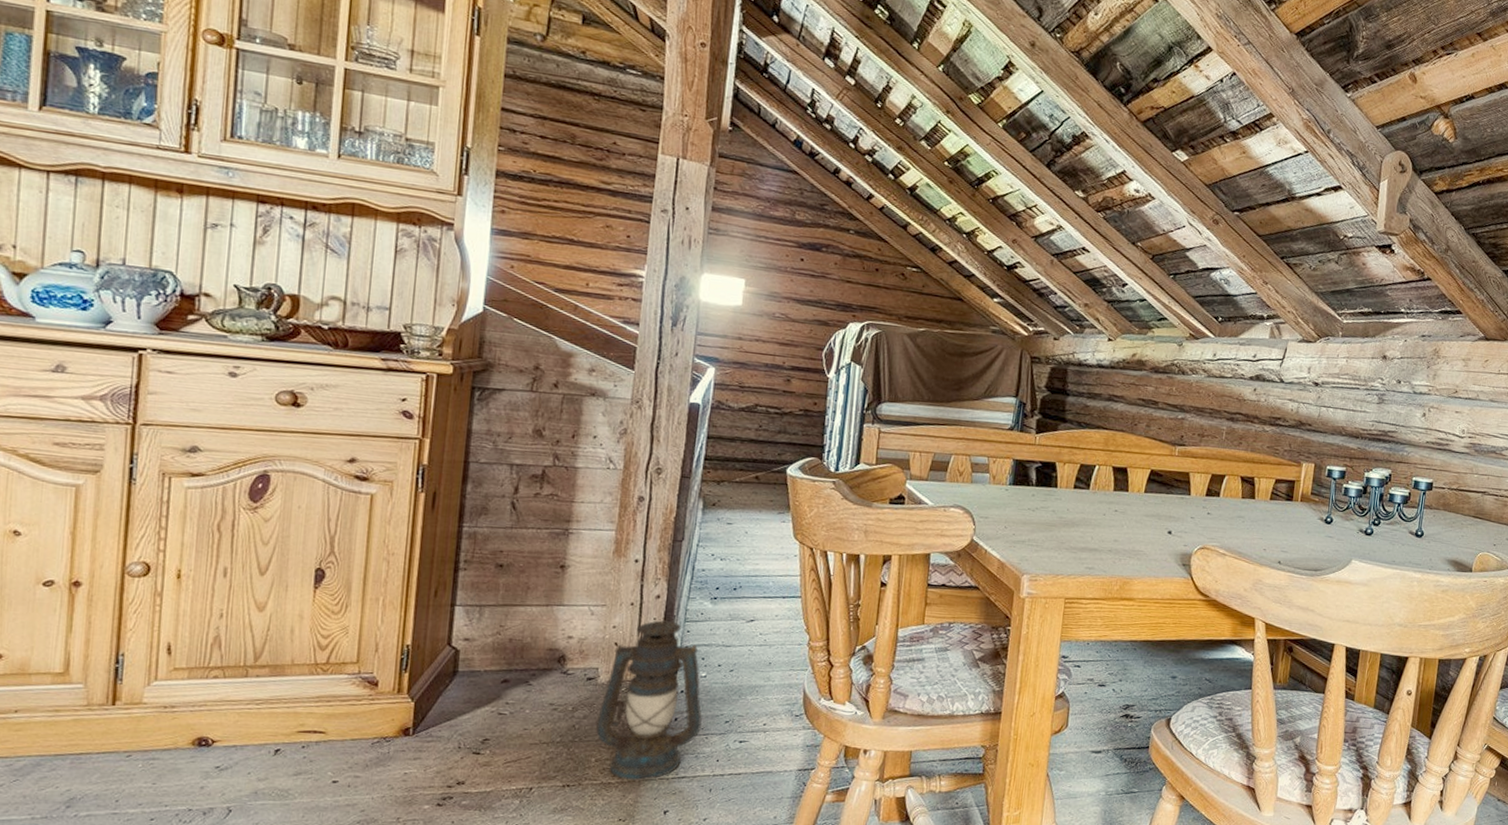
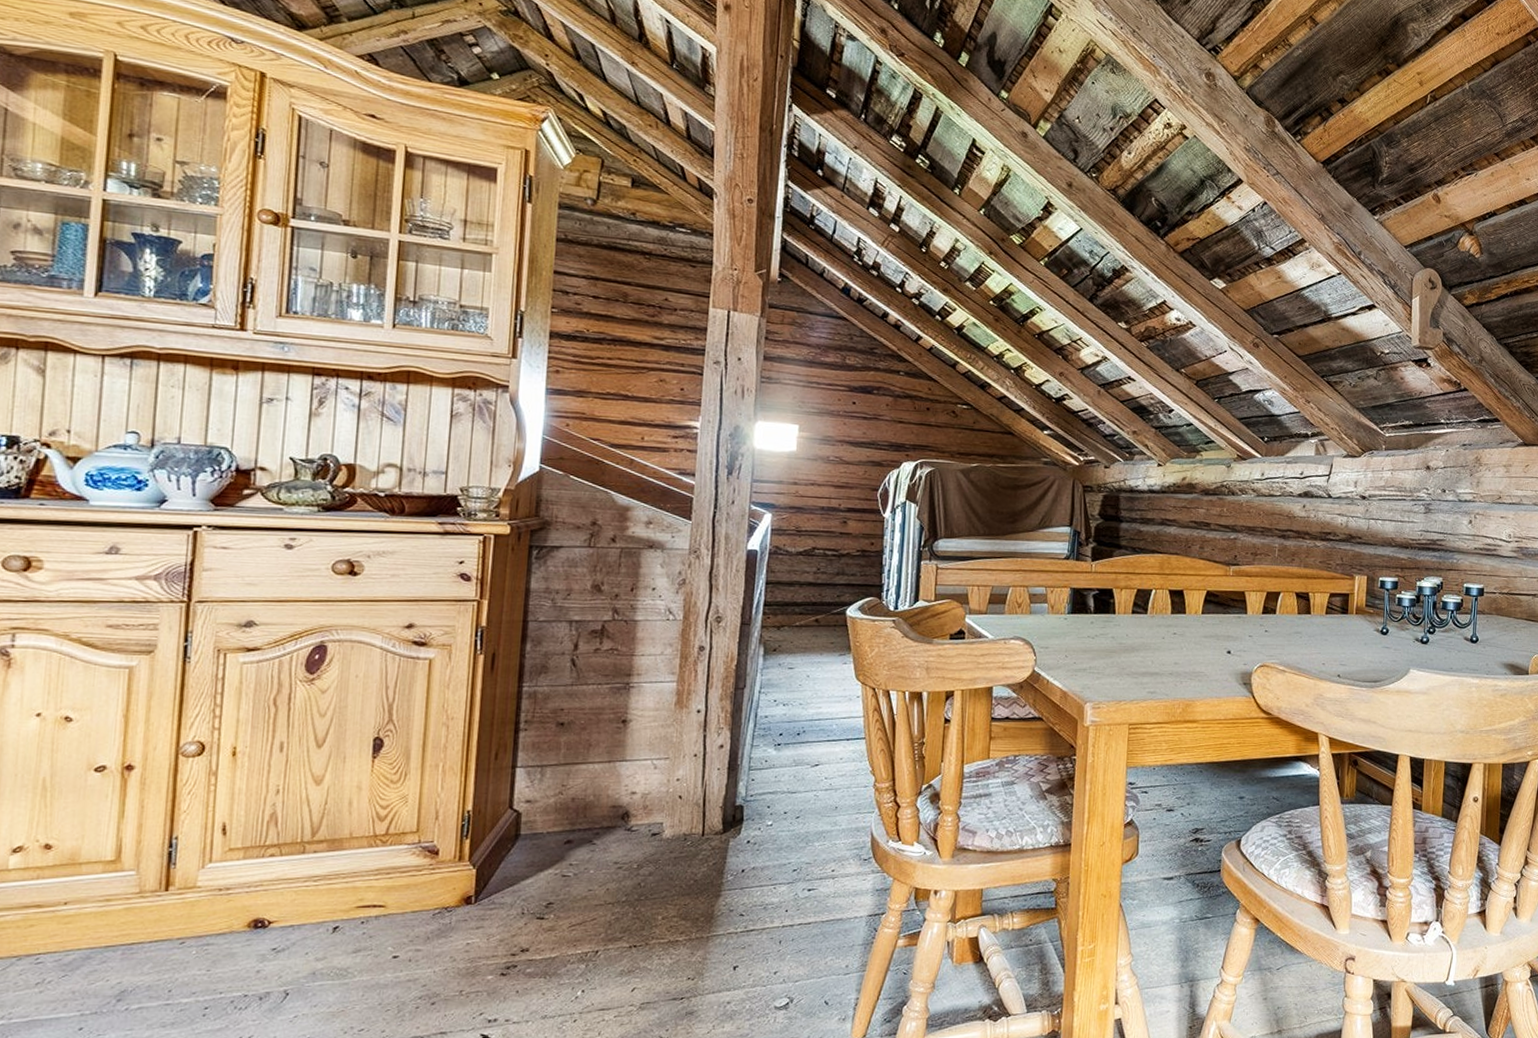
lantern: present [595,620,702,781] -> none [661,770,769,937]

